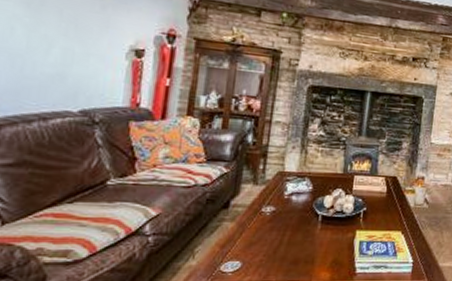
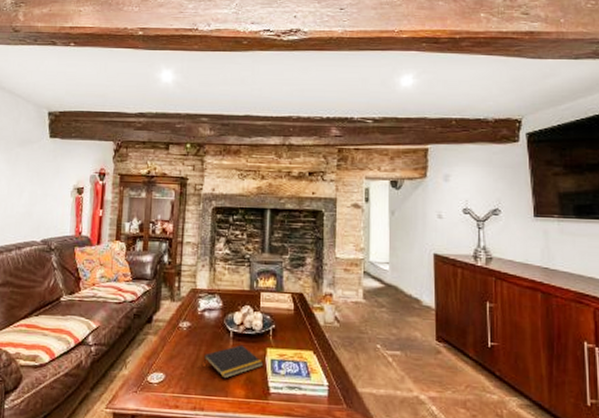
notepad: none [287,228,352,263] -> present [203,344,264,379]

